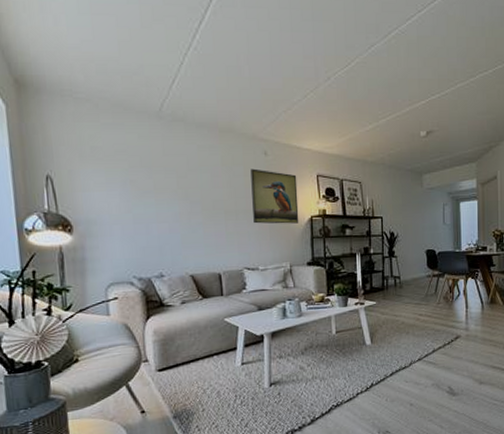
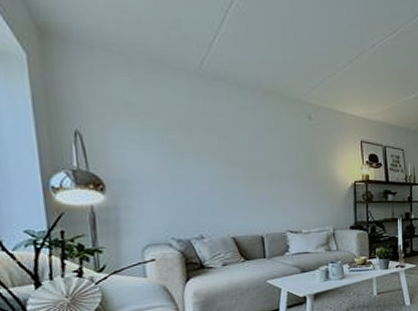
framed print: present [250,168,299,224] -> none [294,132,343,188]

